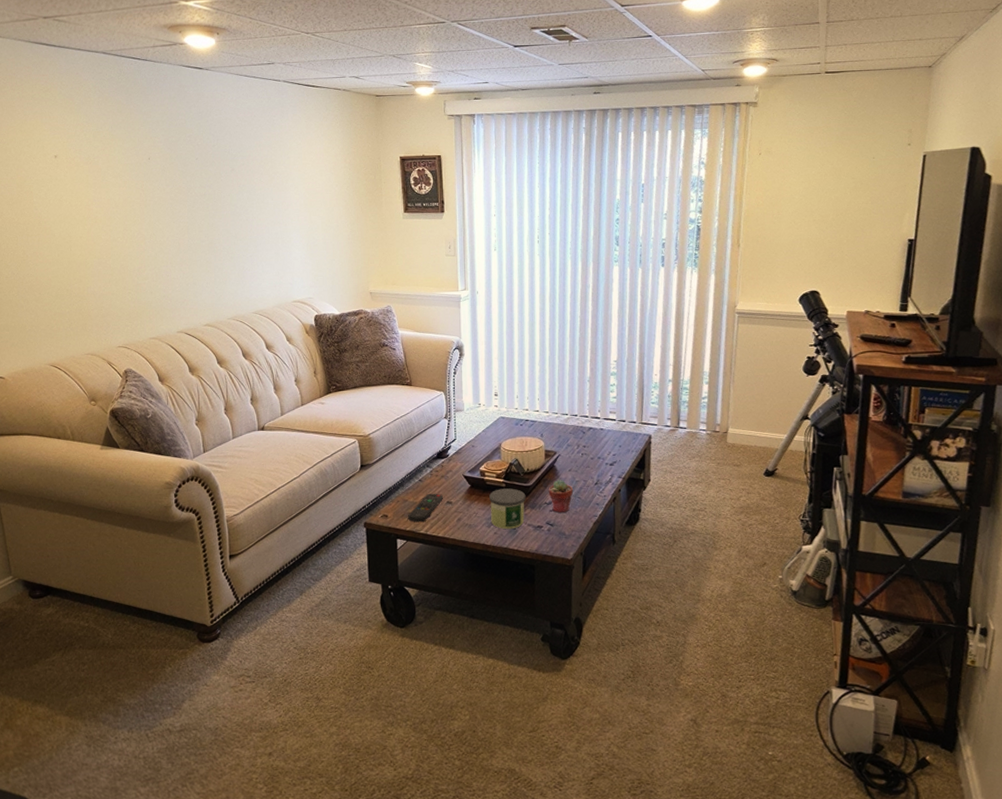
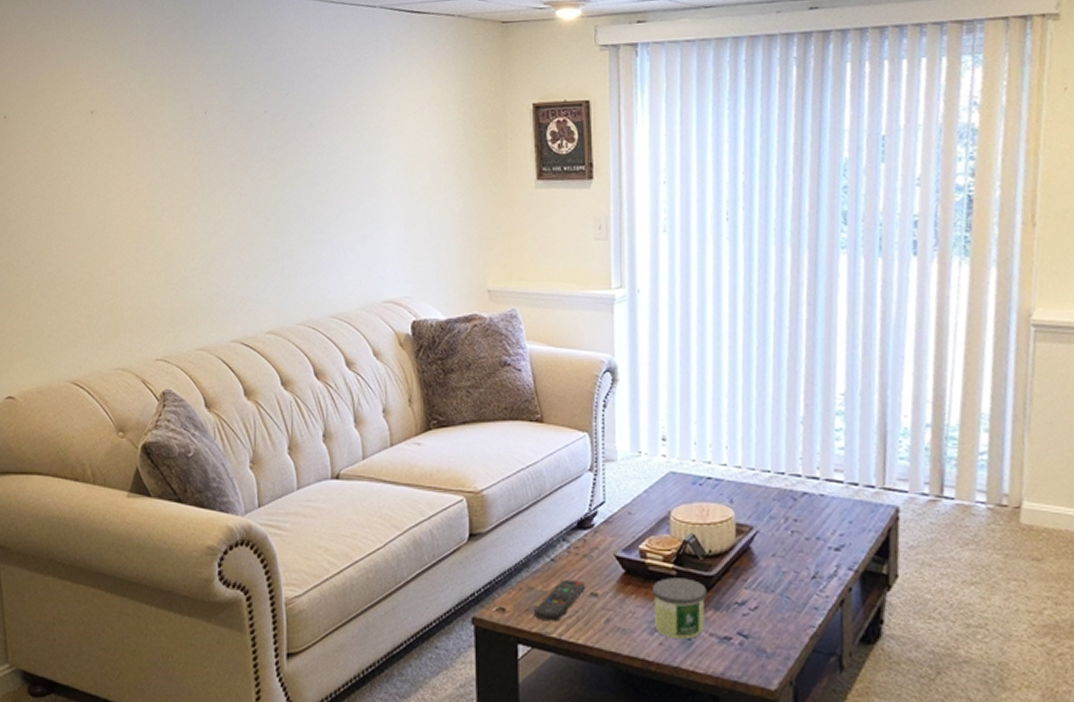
potted succulent: present [548,480,574,513] -> none [740,569,779,618]

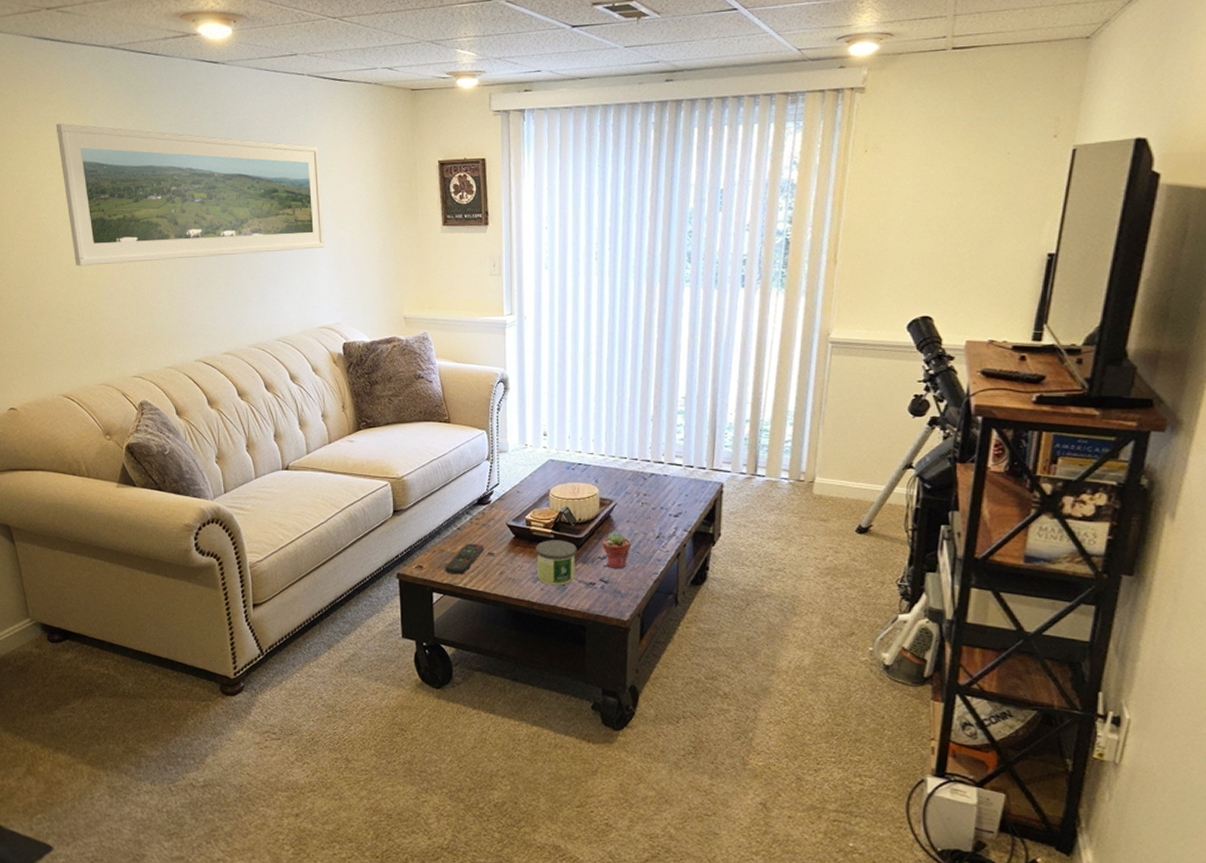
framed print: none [87,63,394,228] -> present [55,123,325,266]
potted succulent: none [740,569,779,618] -> present [602,532,632,568]

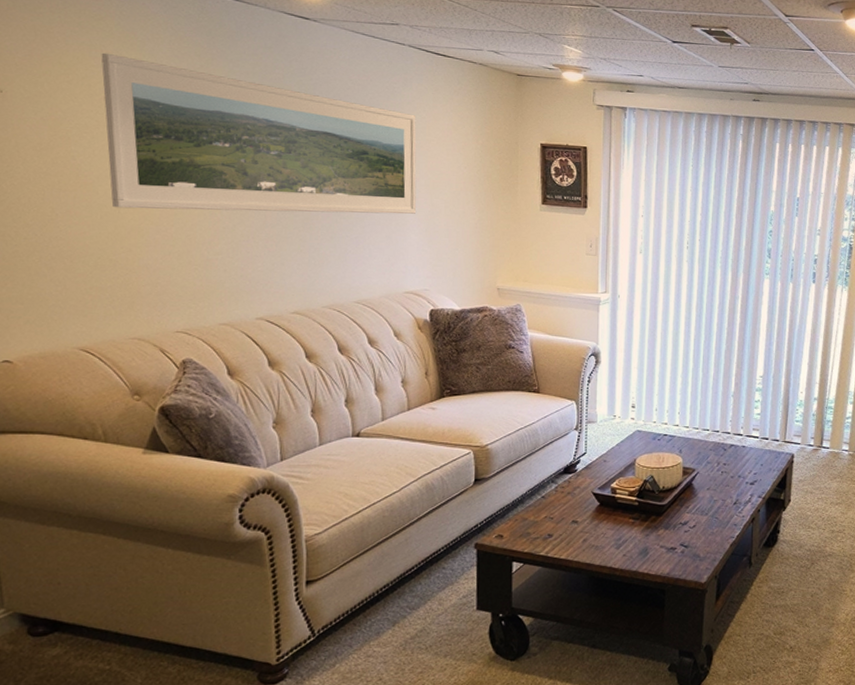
remote control: present [445,543,484,575] -> none [527,511,568,543]
candle: present [536,540,577,586] -> none [620,507,660,552]
potted succulent: present [602,532,632,568] -> none [684,499,711,533]

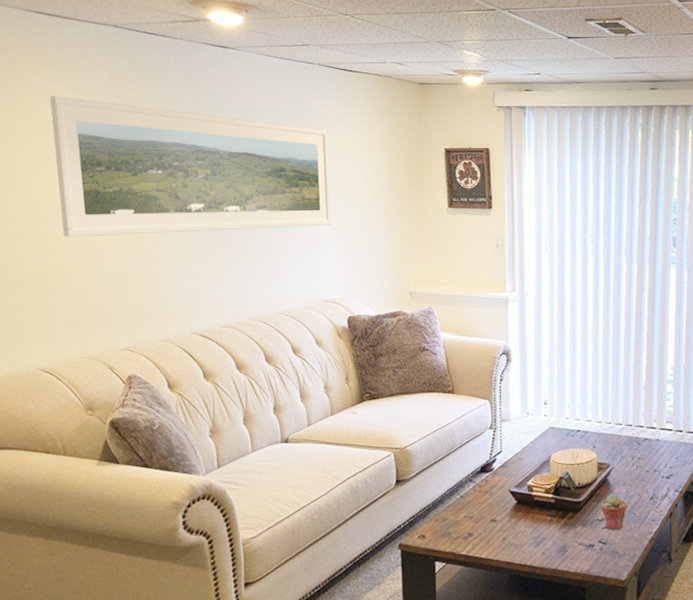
potted succulent: none [684,499,711,533] -> present [600,494,628,530]

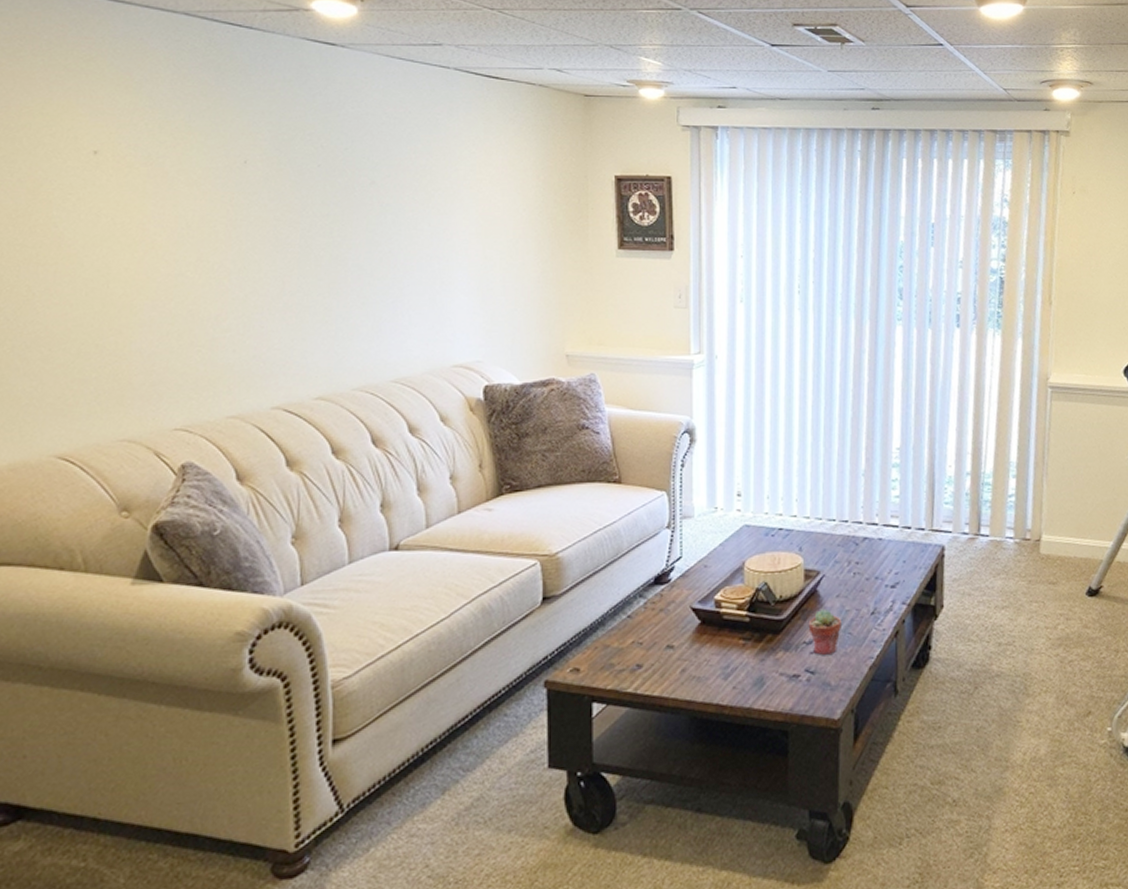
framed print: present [49,95,332,237] -> none [90,98,466,282]

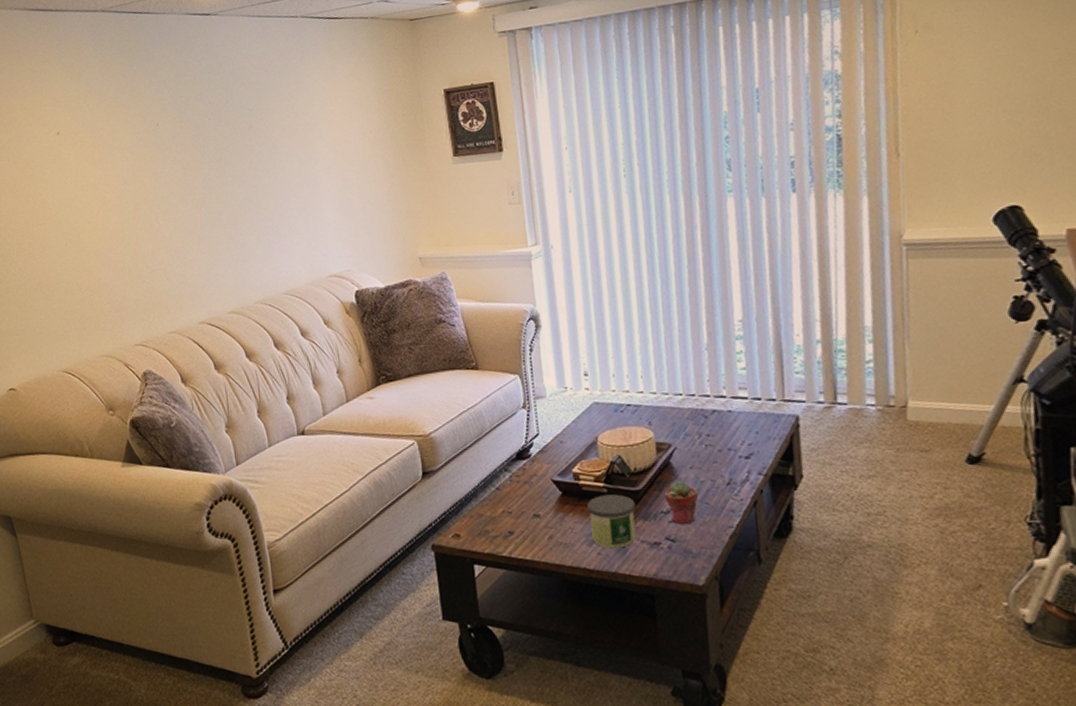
candle: none [727,623,778,682] -> present [587,494,636,549]

